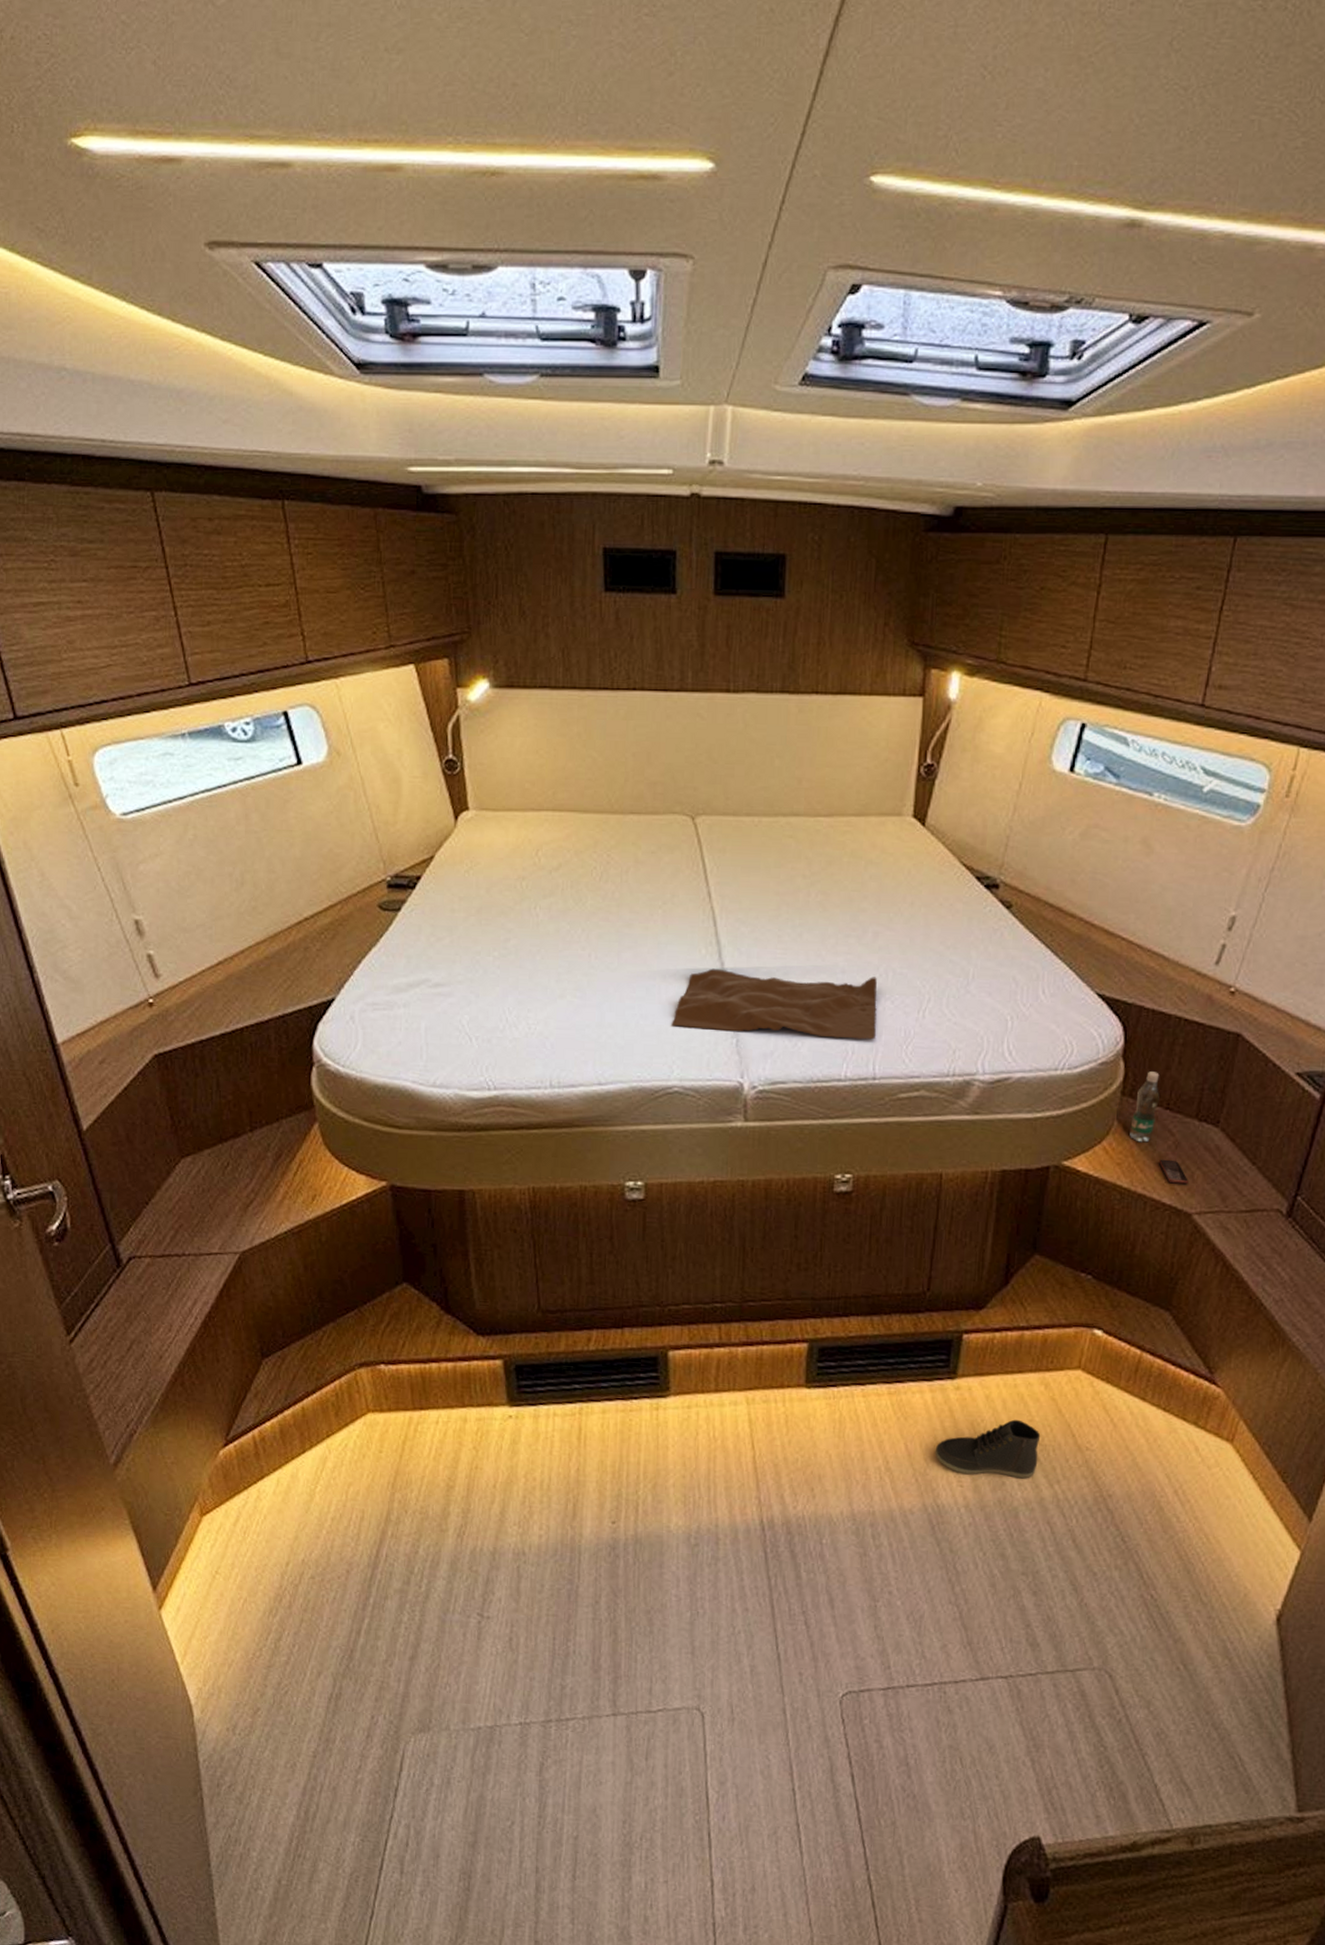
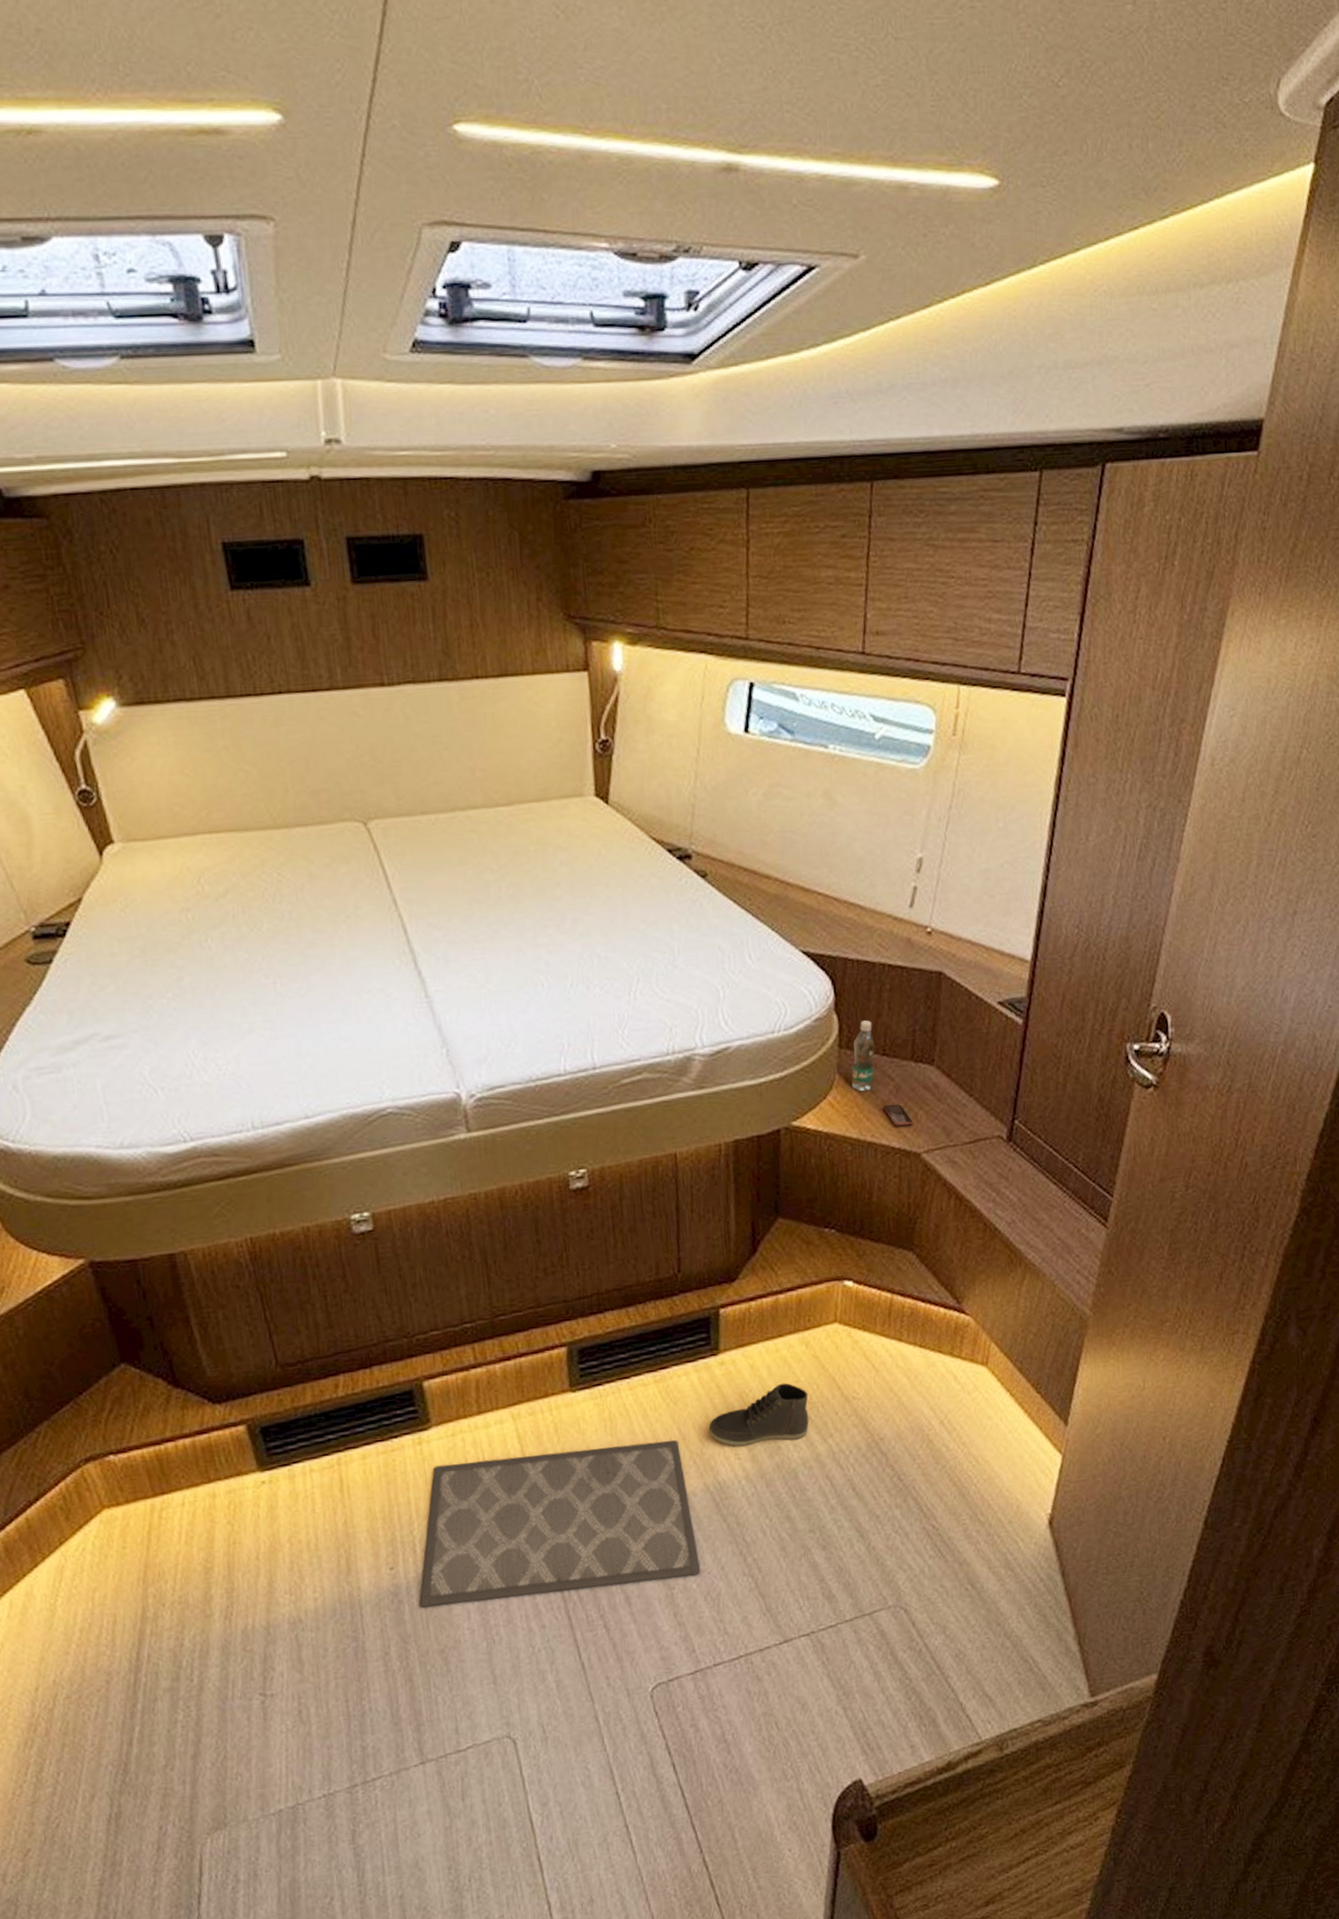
bath mat: none [634,1433,907,1593] -> present [419,1440,700,1608]
towel: present [672,968,878,1040] -> none [375,964,590,1045]

